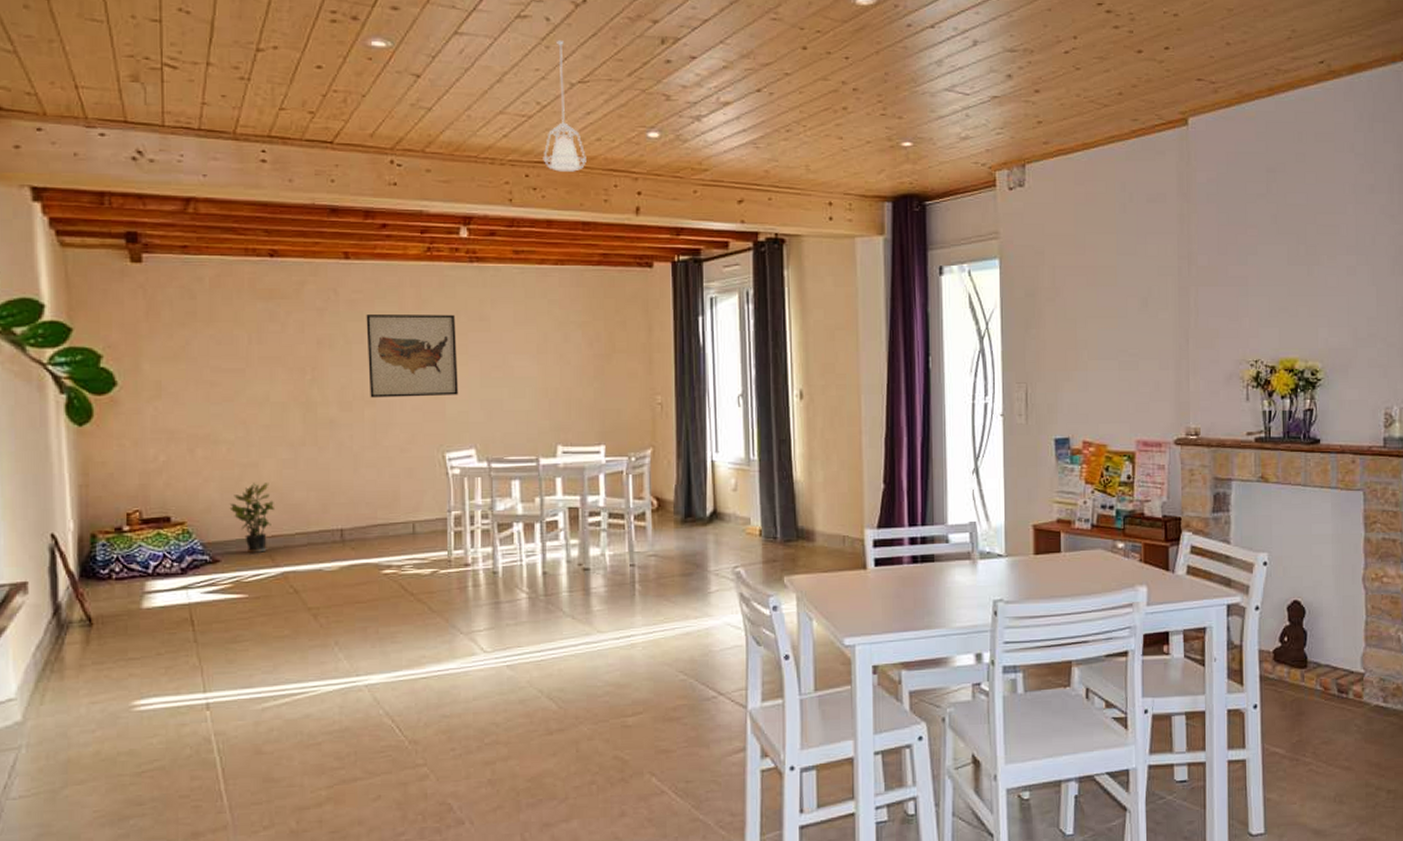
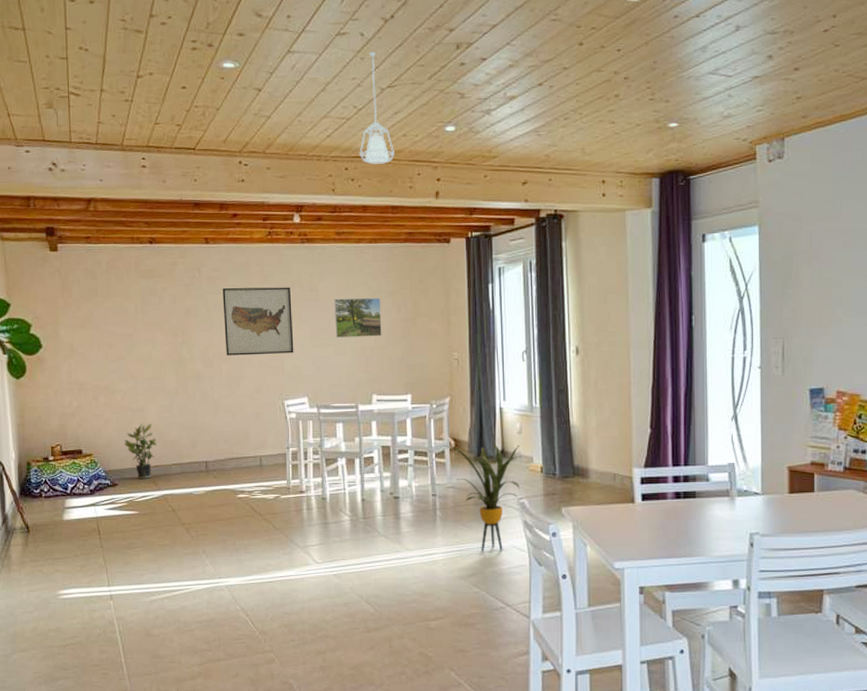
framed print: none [509,329,570,377] -> present [333,297,382,338]
house plant: none [641,502,737,630] -> present [441,443,522,550]

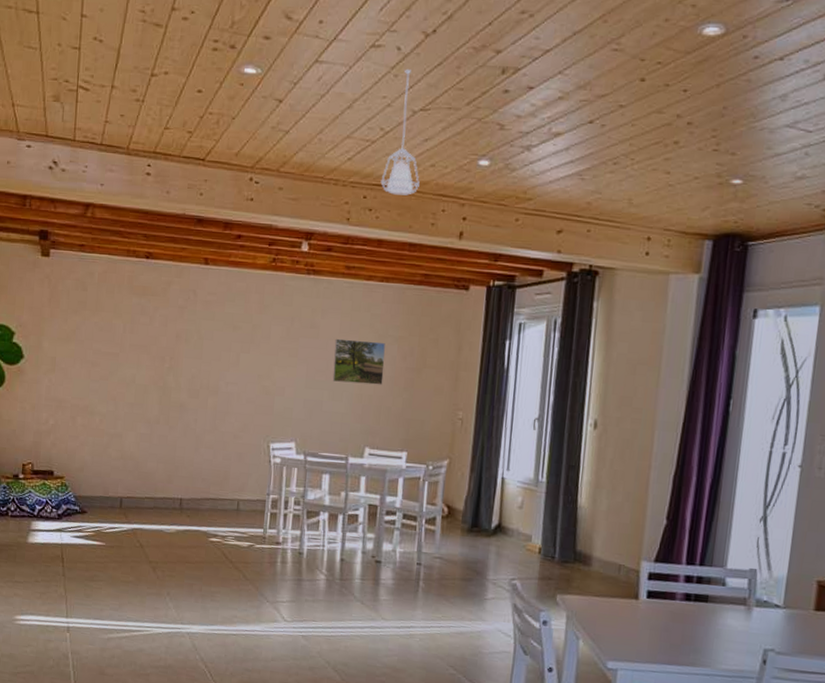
potted plant: present [124,424,156,480] -> none [97,451,131,510]
wall art: present [222,287,294,356] -> none [214,315,290,393]
house plant: present [441,443,522,550] -> none [433,511,520,633]

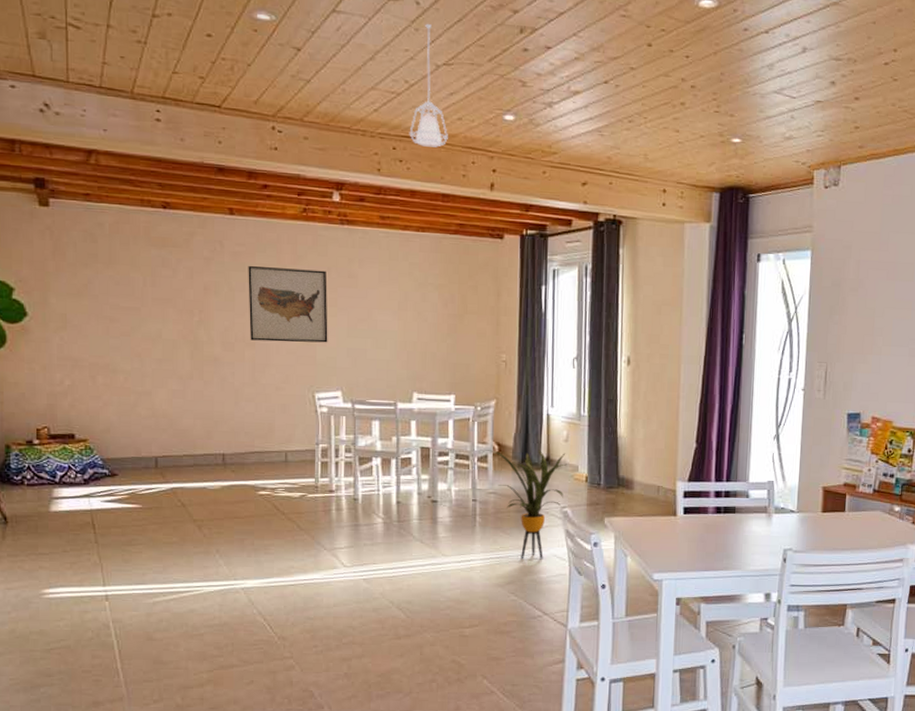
wall art: none [214,315,290,393] -> present [248,266,328,343]
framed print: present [332,338,385,385] -> none [374,287,427,332]
house plant: none [433,511,520,633] -> present [484,449,567,559]

